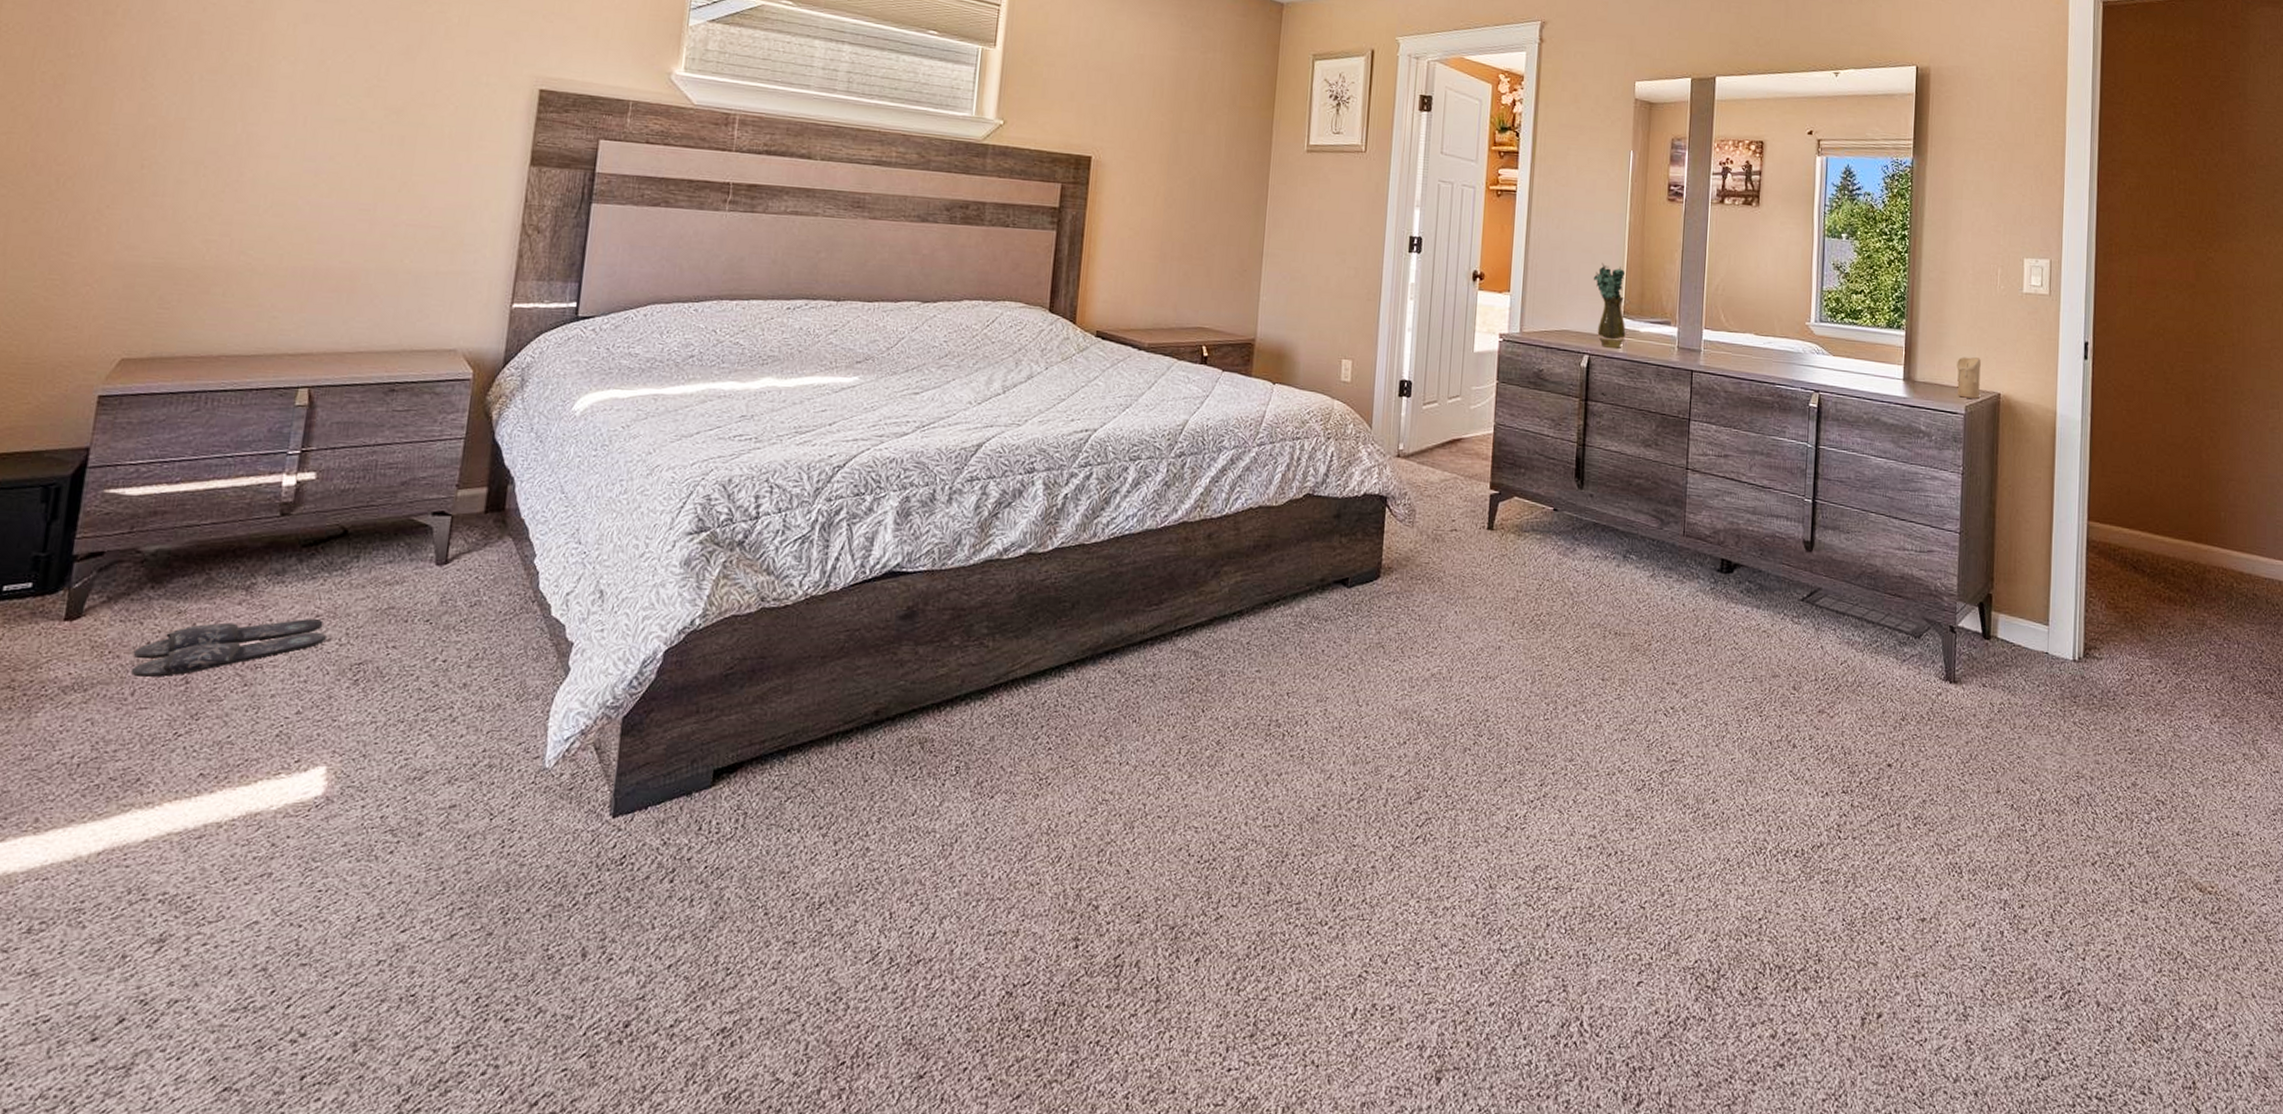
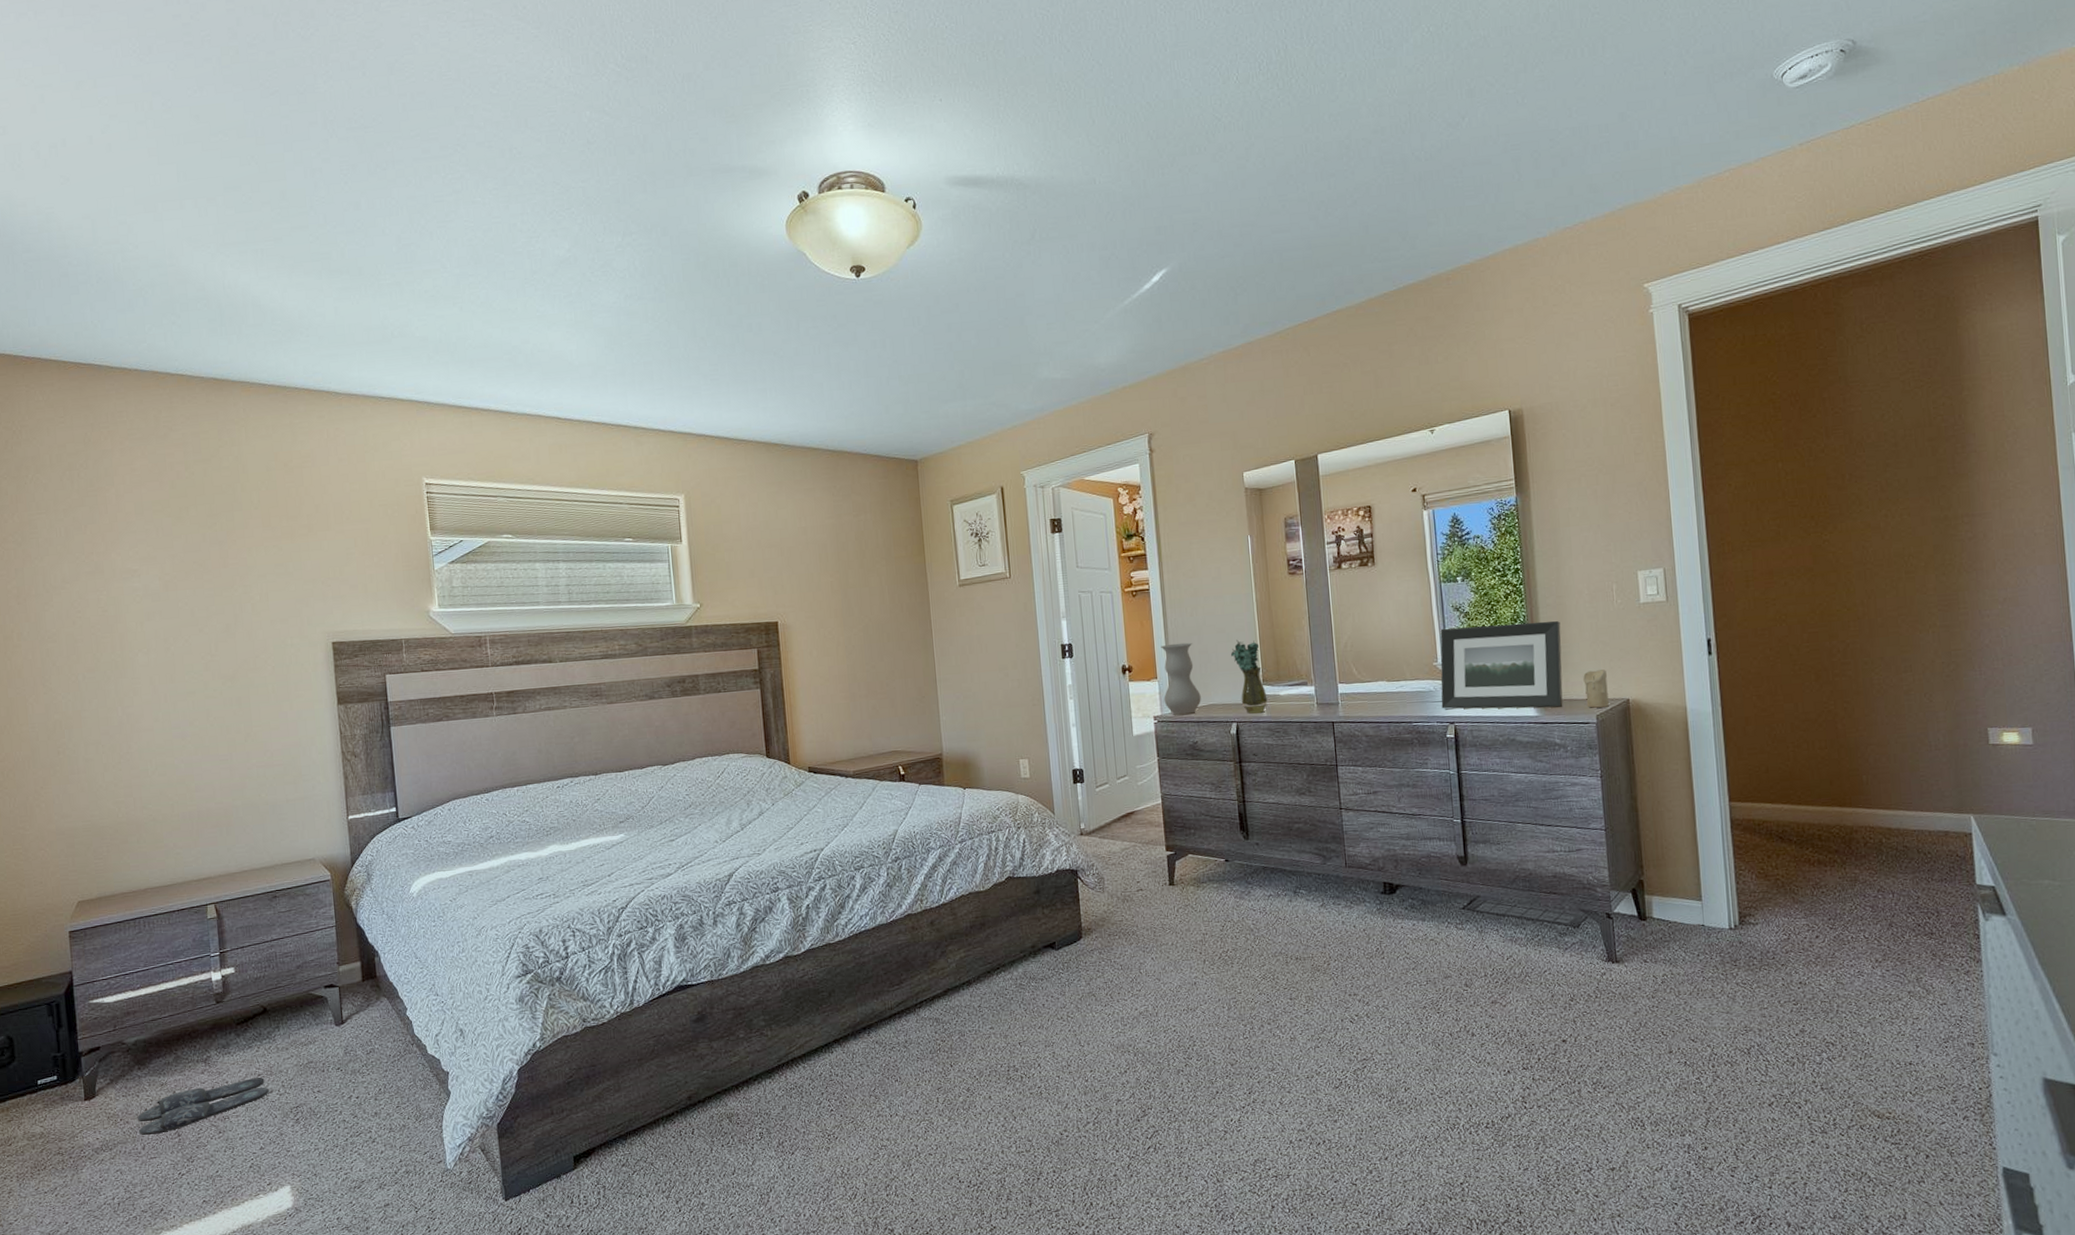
vase: none [1513,255,1555,339] -> present [1161,642,1201,716]
picture frame: none [1808,286,1941,393] -> present [1440,621,1563,710]

